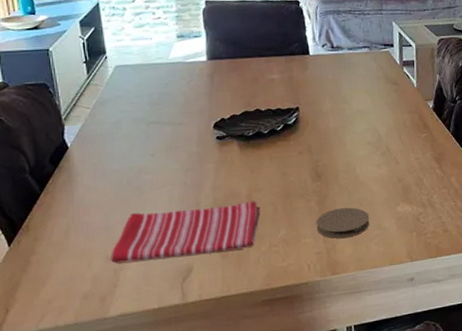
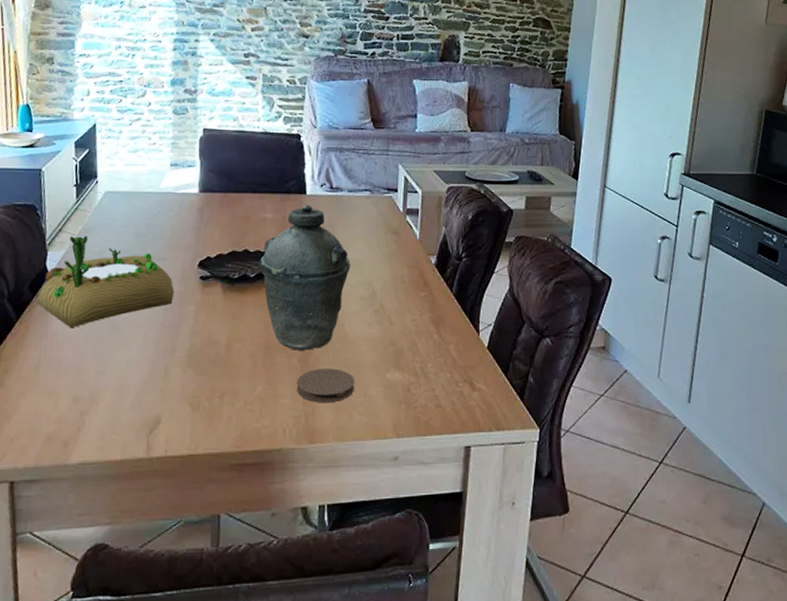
succulent planter: none [57,109,193,195] -> present [35,236,175,329]
dish towel: present [111,201,260,264] -> none [78,351,238,406]
kettle: none [272,63,357,195] -> present [260,204,351,351]

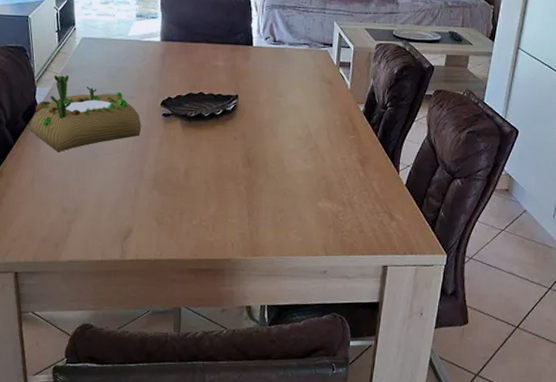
kettle: present [260,204,351,351] -> none [213,54,290,181]
coaster: present [296,368,355,403] -> none [243,195,292,224]

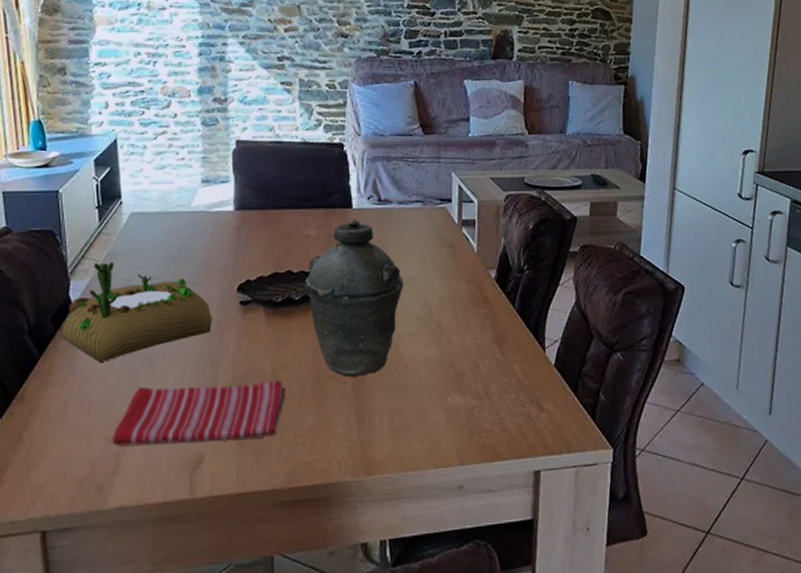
dish towel: none [66,173,195,220] -> present [112,380,286,446]
kettle: none [213,54,290,181] -> present [305,219,404,378]

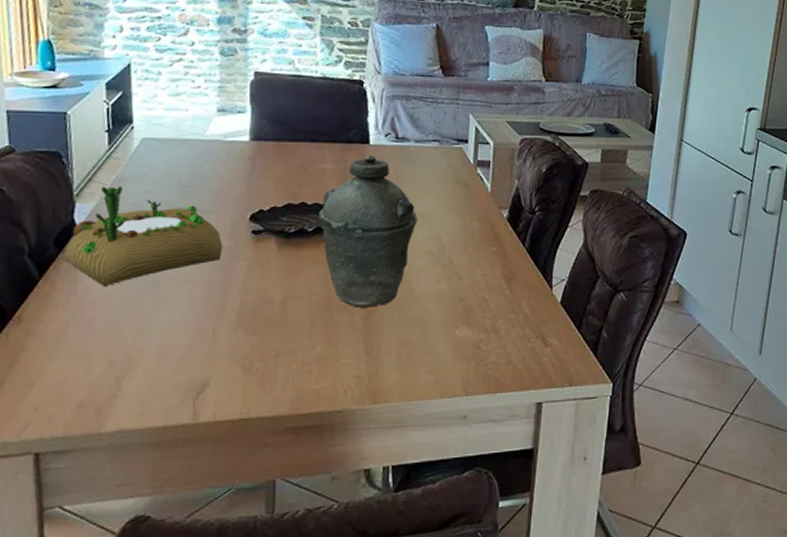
dish towel: present [112,380,286,446] -> none [113,309,295,370]

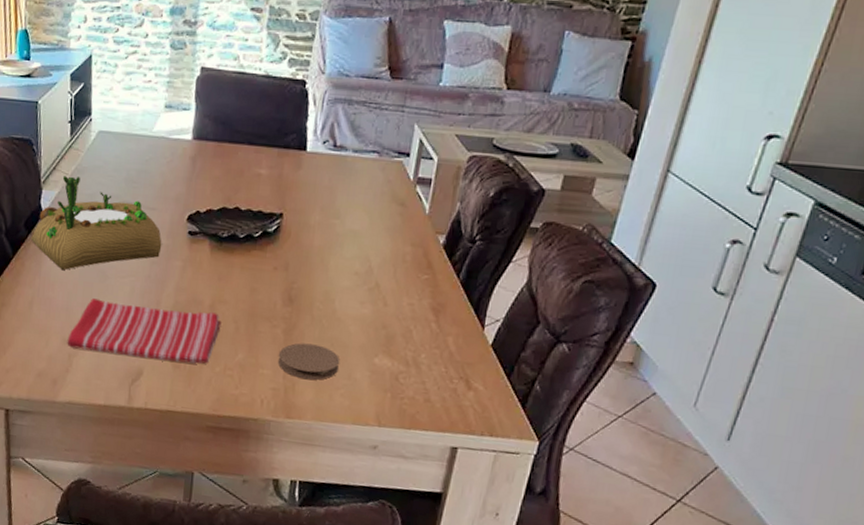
dish towel: none [113,309,295,370] -> present [67,298,222,364]
kettle: present [318,154,418,309] -> none [250,162,348,323]
coaster: none [358,326,422,362] -> present [277,342,340,380]

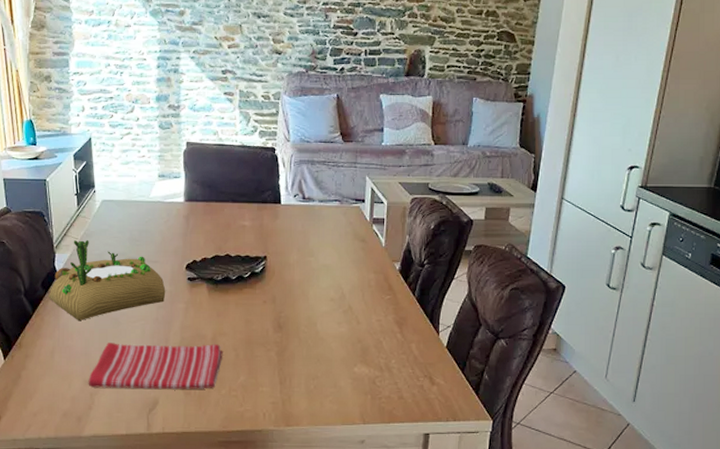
coaster: present [277,342,340,380] -> none [274,361,326,392]

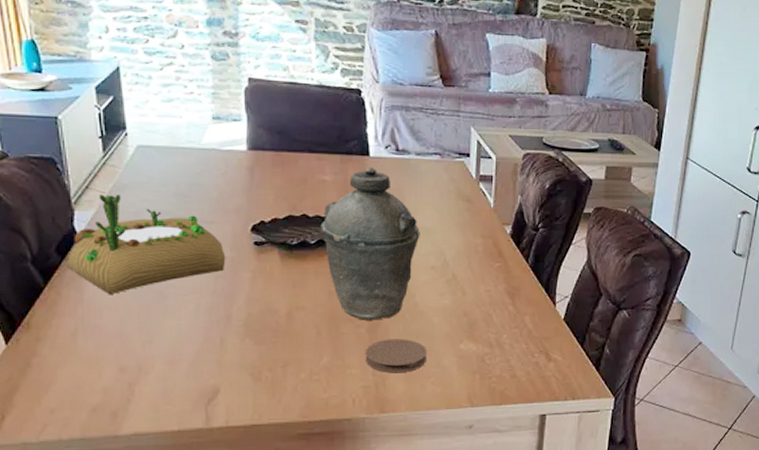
dish towel: present [88,343,223,390] -> none [125,320,301,376]
kettle: none [240,213,322,346] -> present [320,167,420,322]
coaster: none [274,361,326,392] -> present [365,339,428,373]

